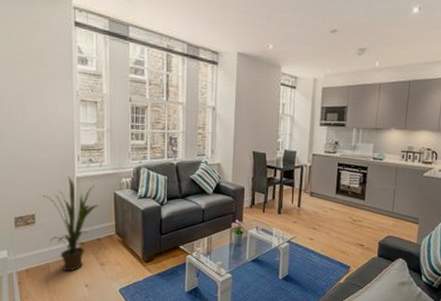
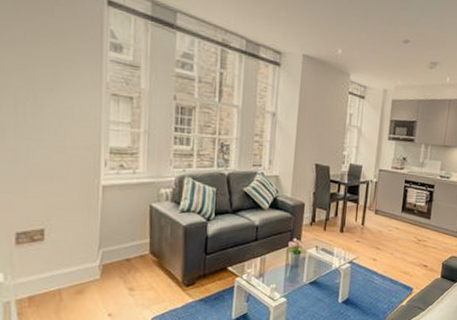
house plant: present [43,176,98,271] -> none [56,184,129,298]

